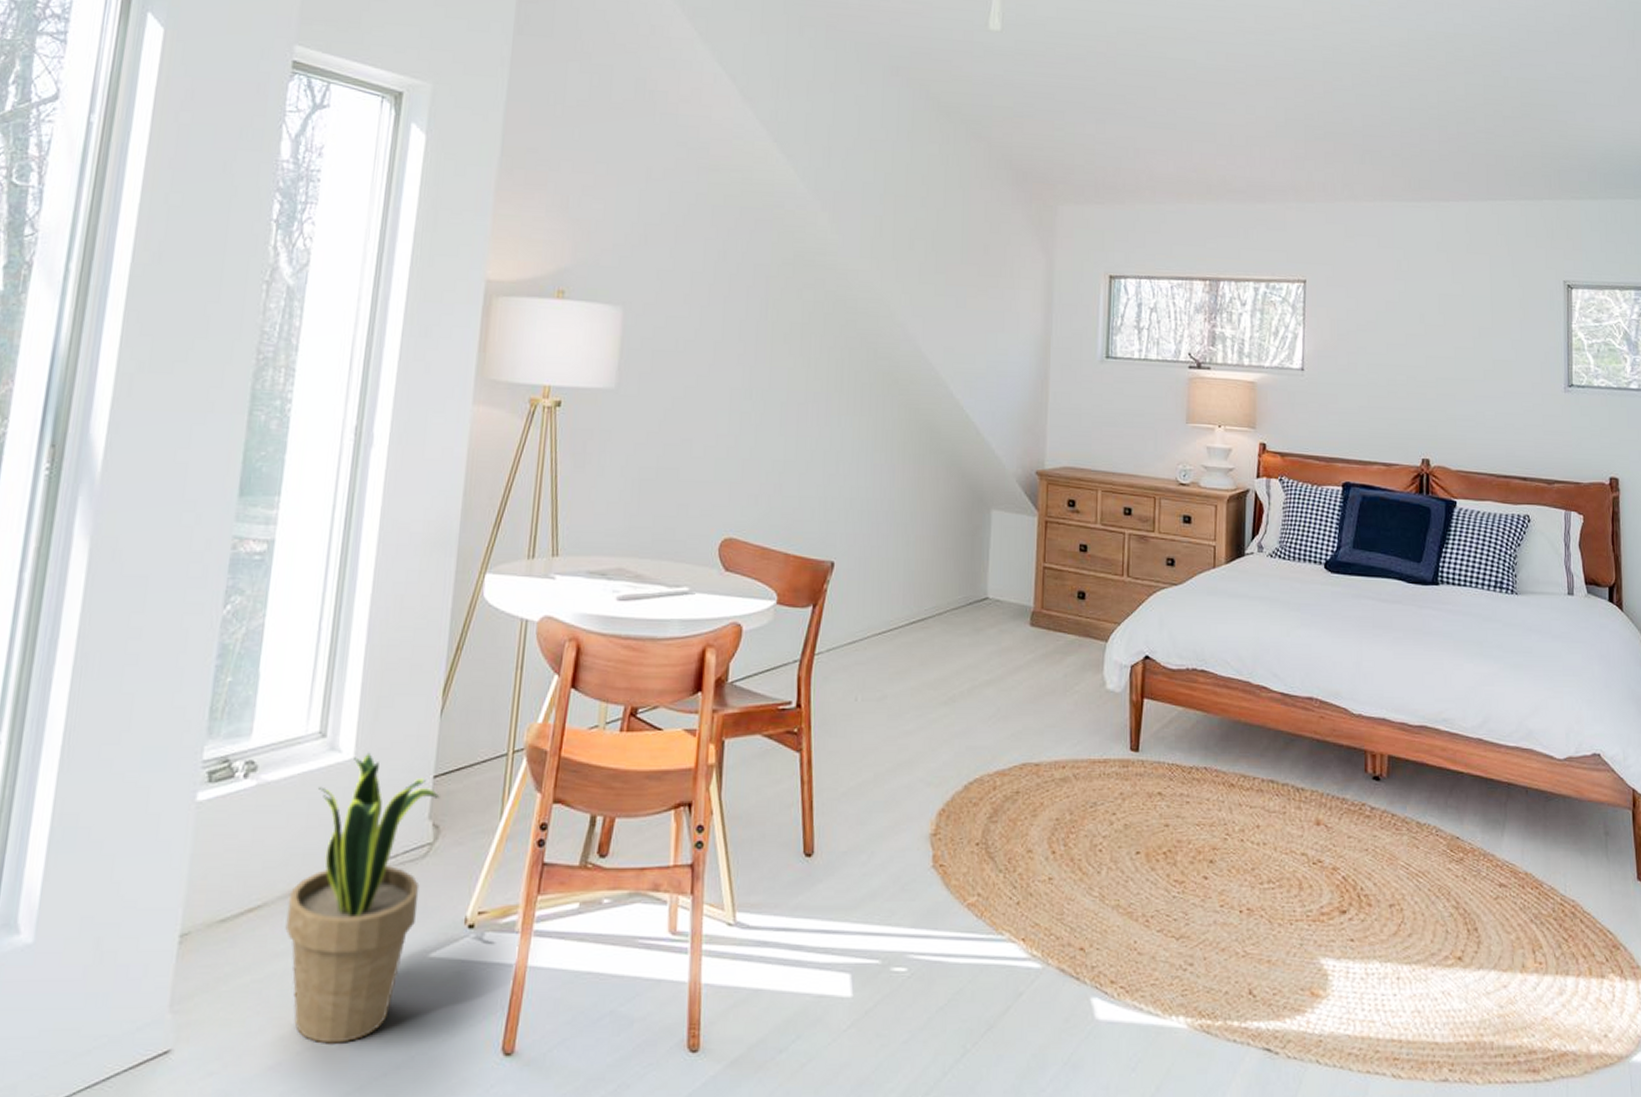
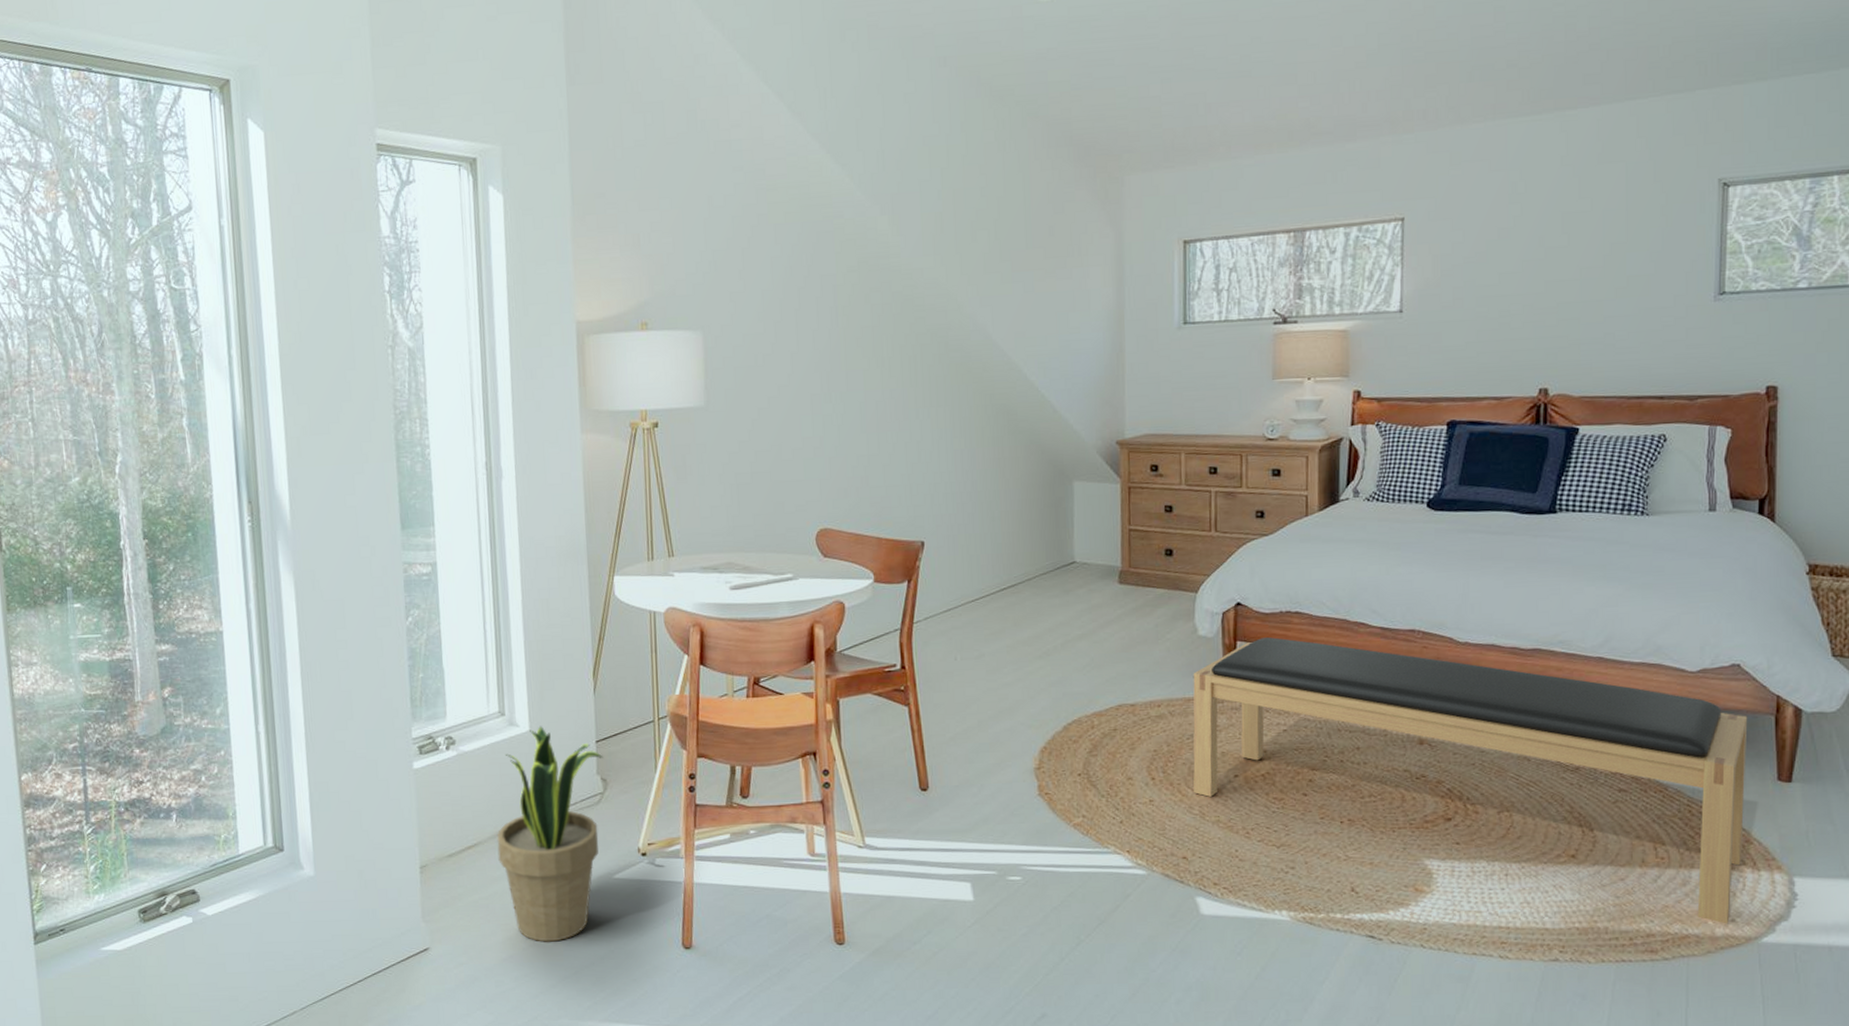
bench: none [1095,695,1611,1040] -> present [1193,636,1748,924]

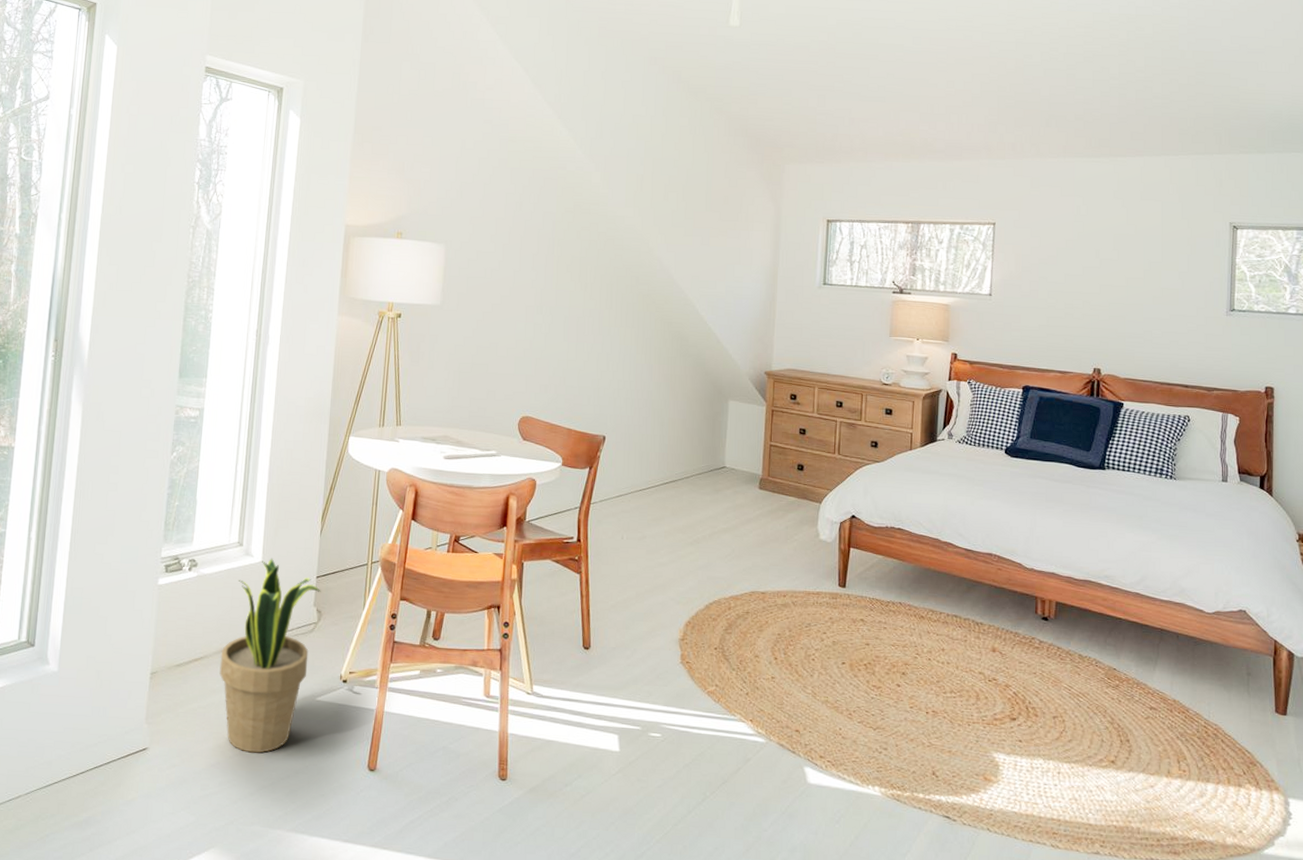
bench: present [1193,636,1748,924] -> none [808,546,1252,835]

